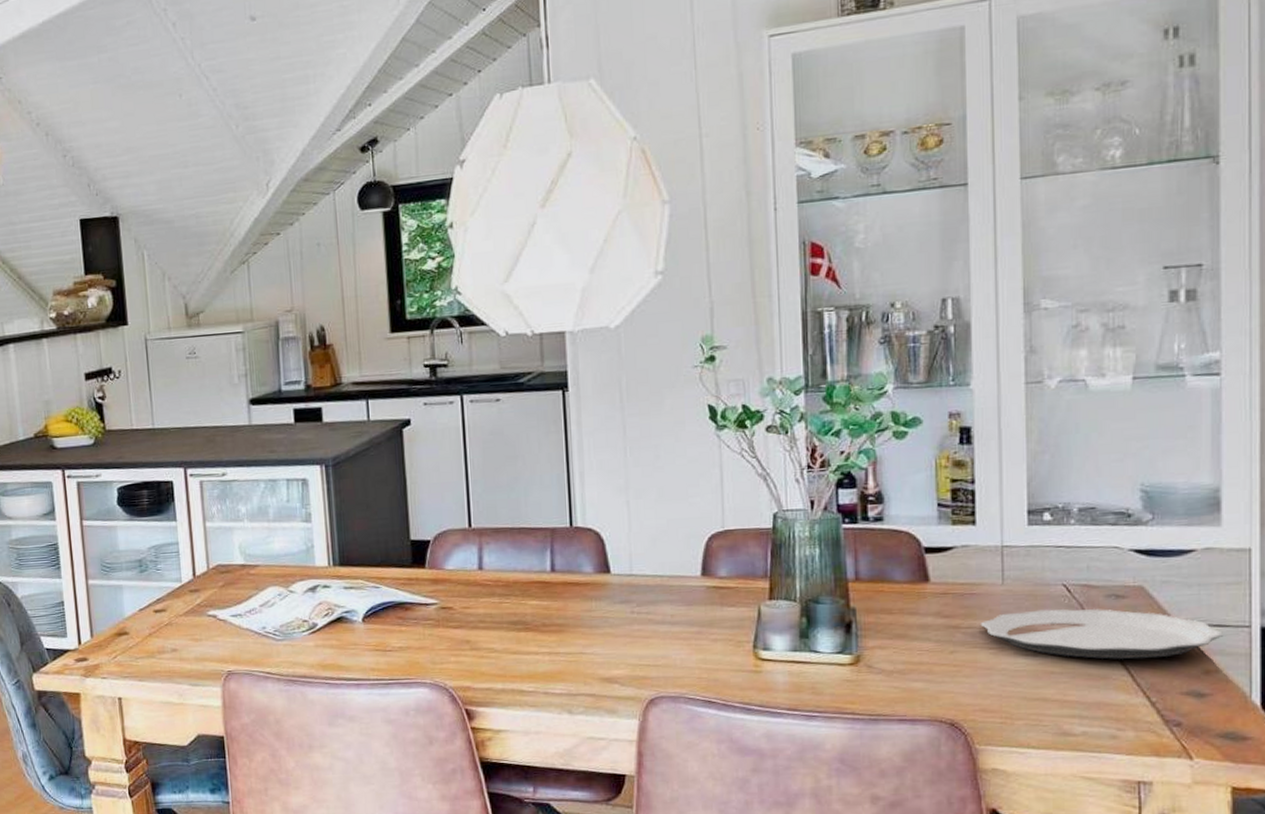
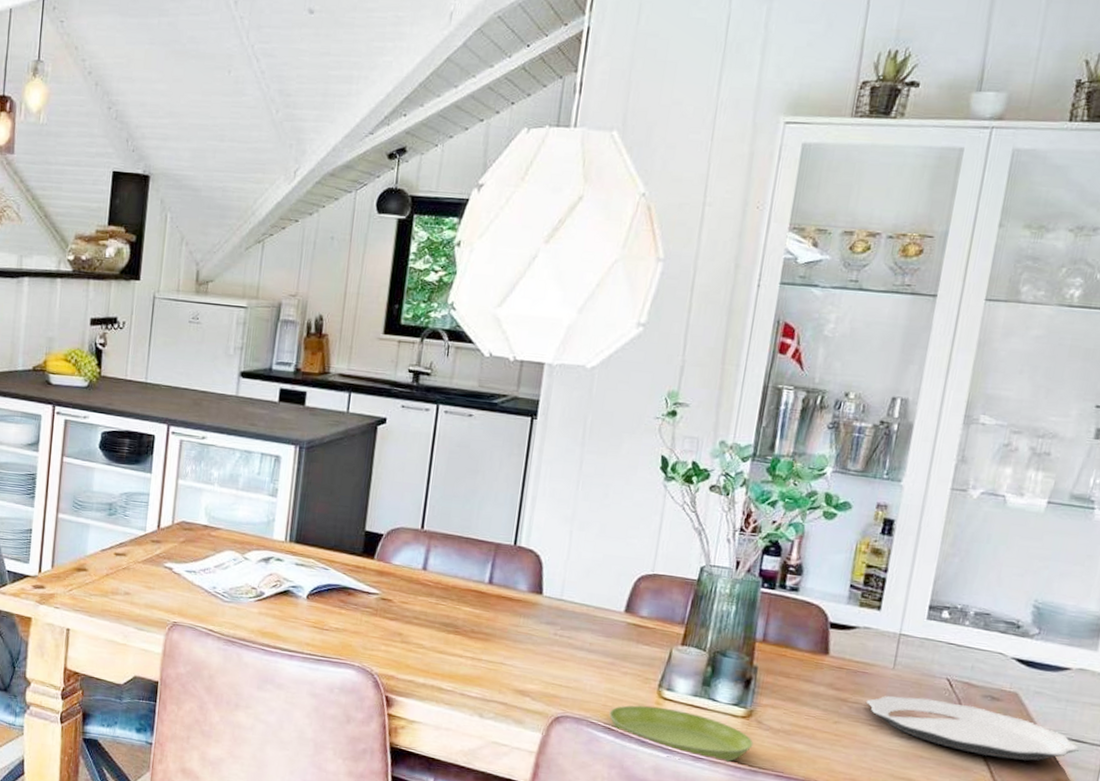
saucer: none [706,669,868,722] -> present [609,705,753,763]

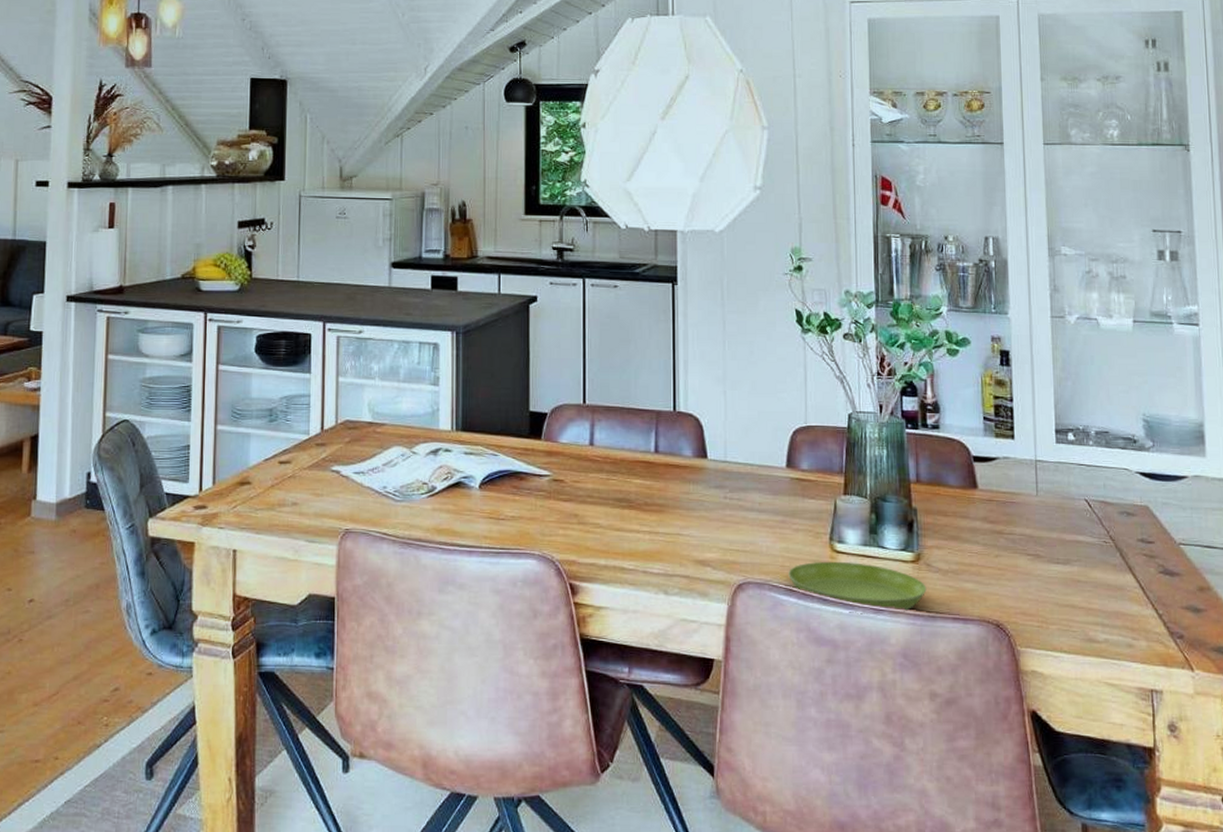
plate: present [865,696,1079,761] -> none [1019,521,1212,573]

